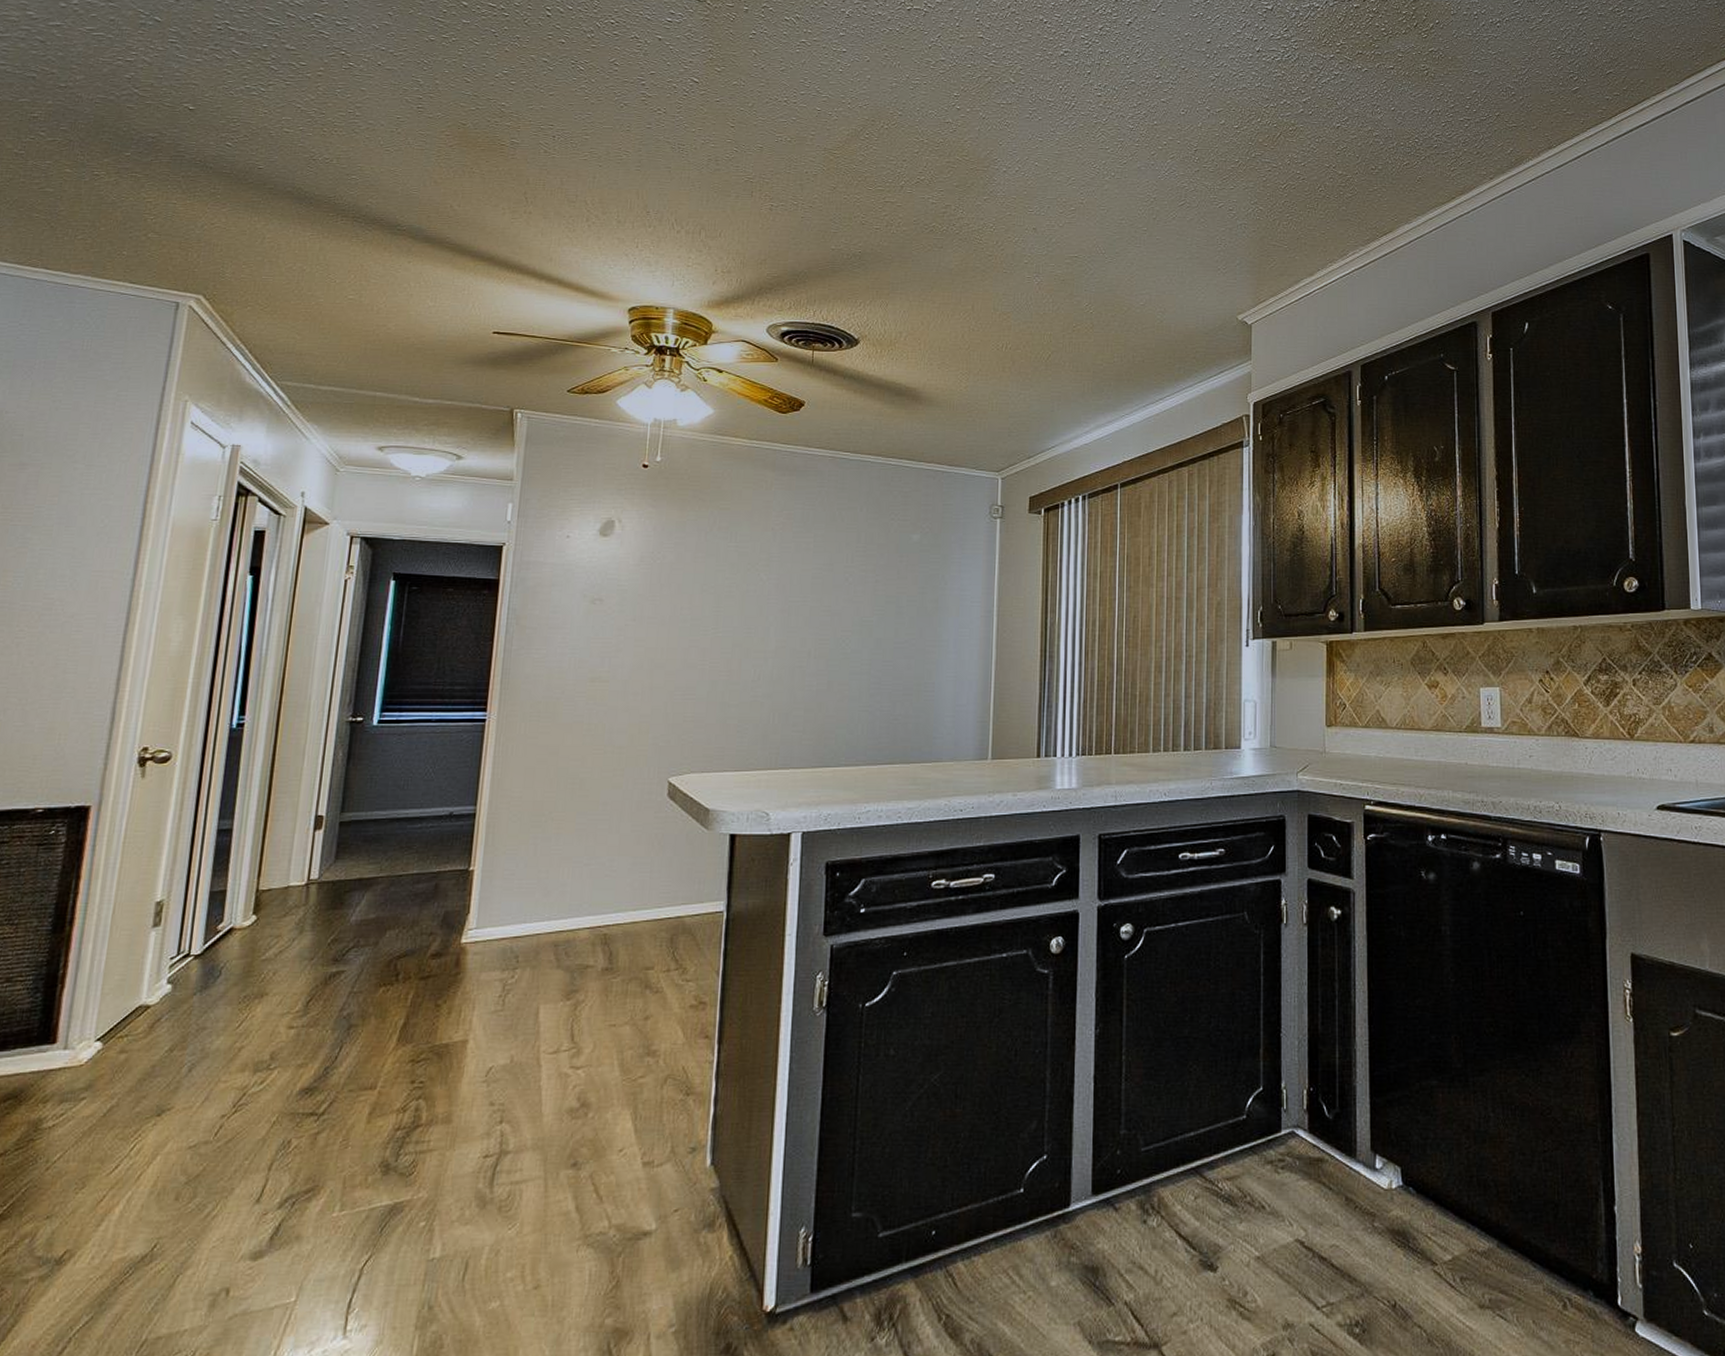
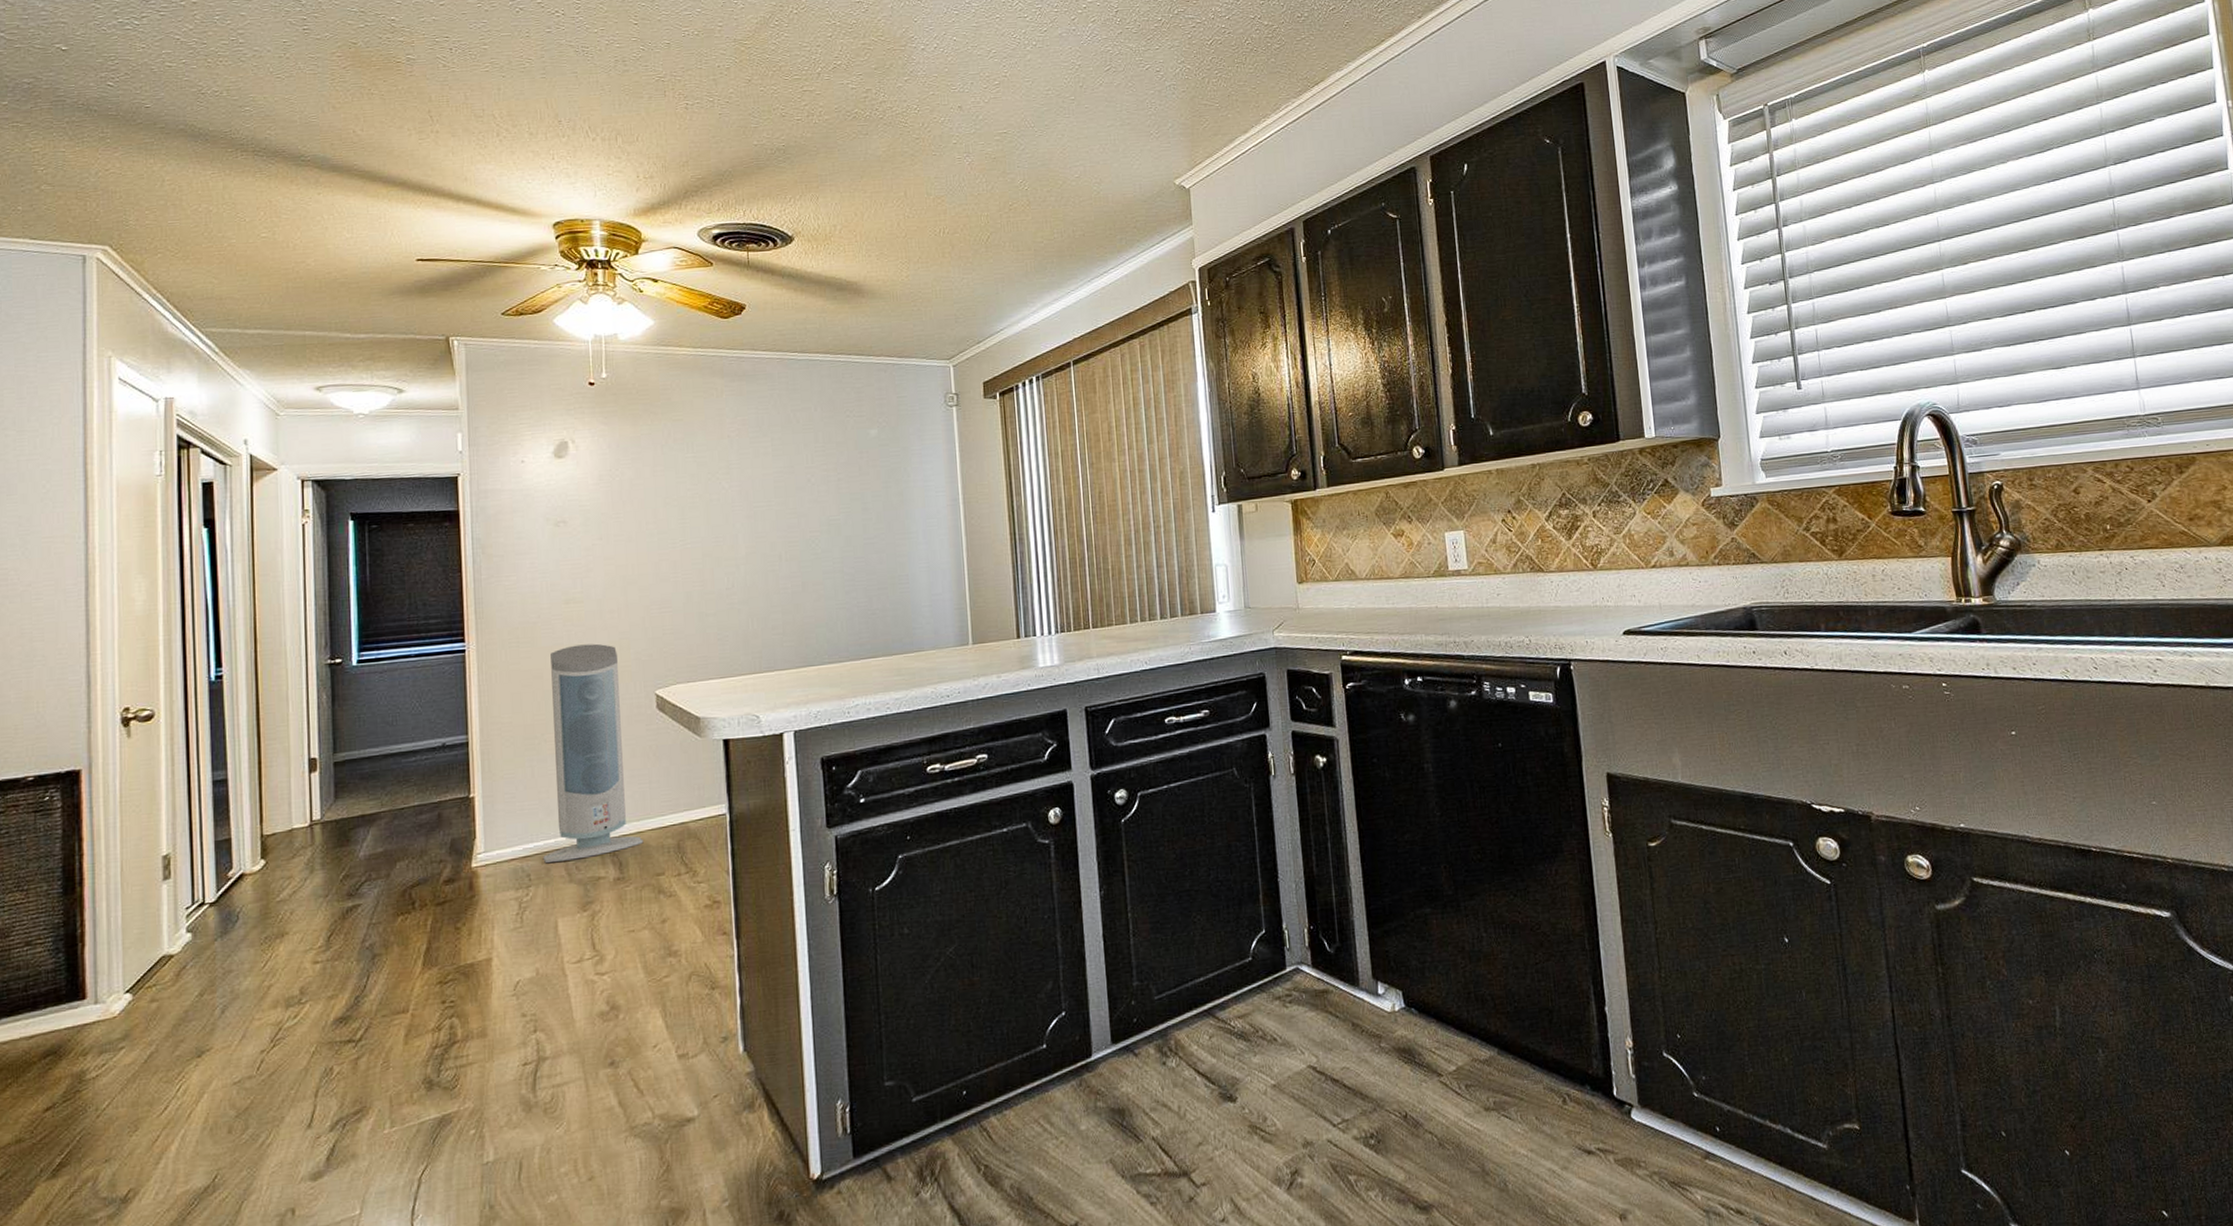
air purifier: none [533,724,637,945] -> present [542,643,644,863]

